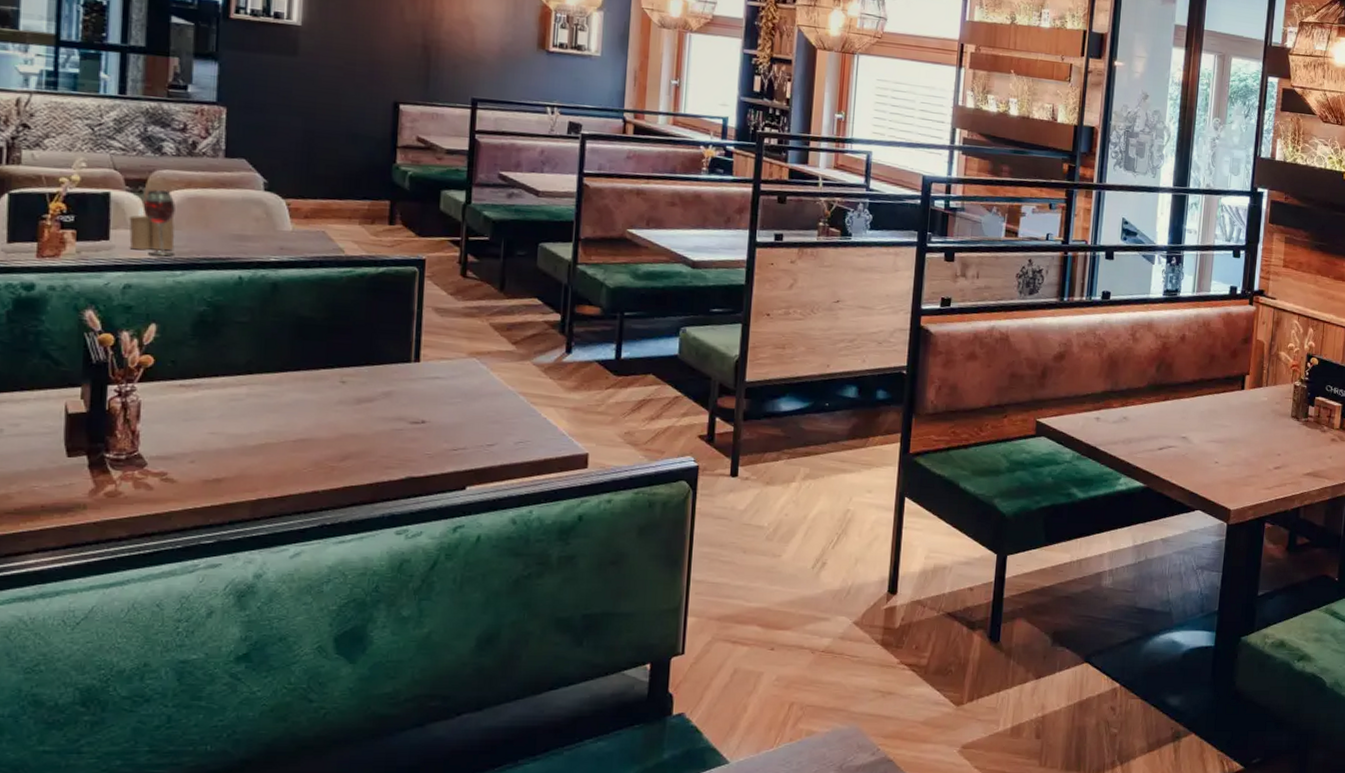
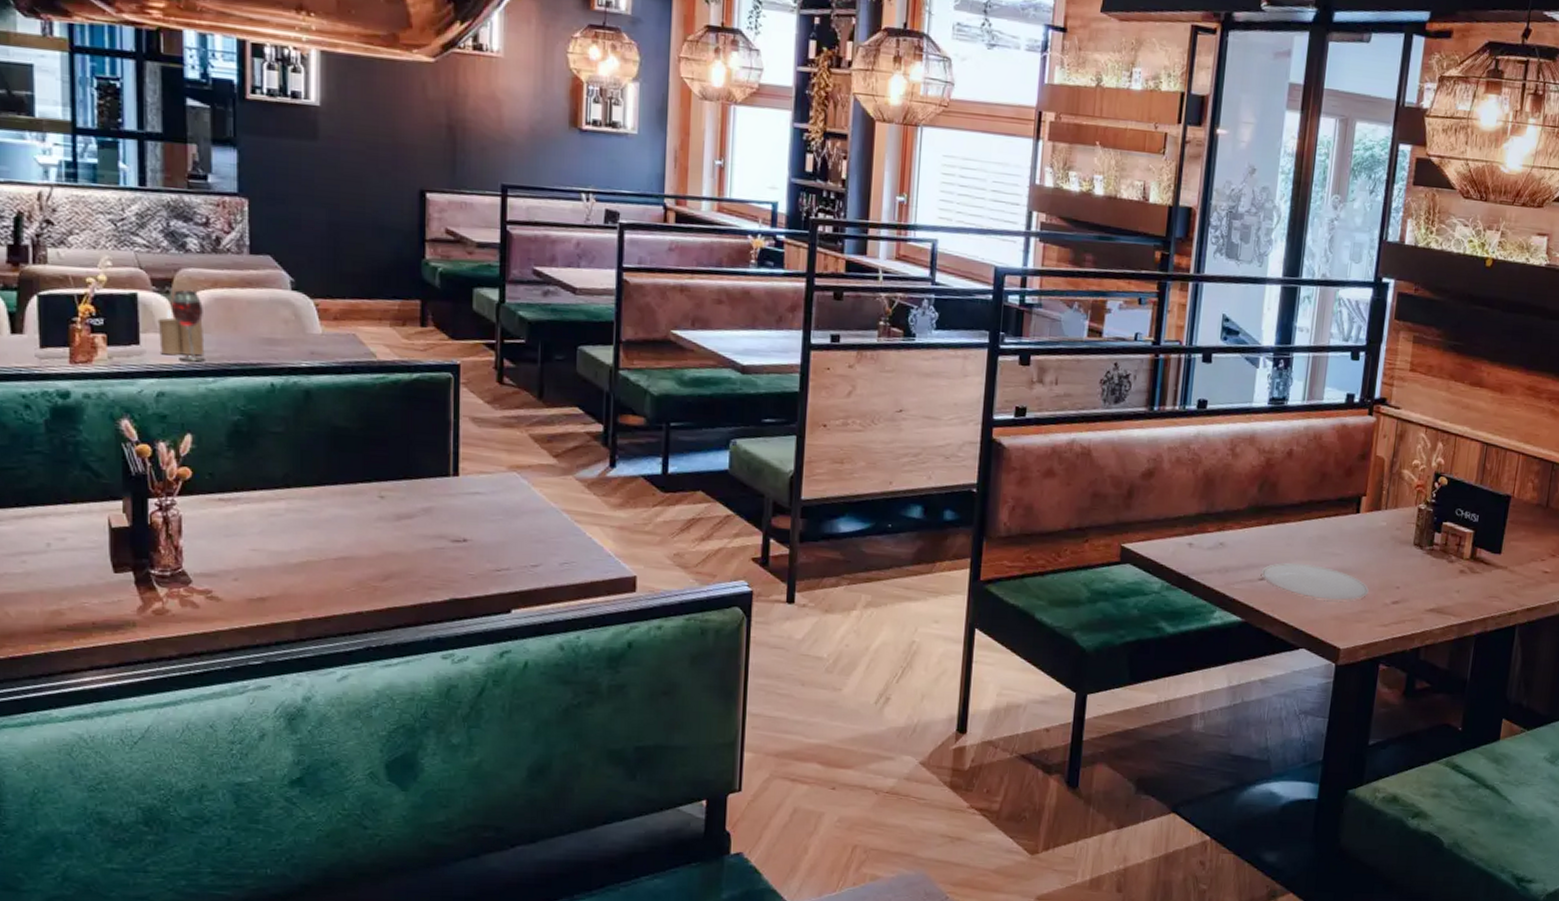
plate: none [1160,434,1254,468] -> present [1261,562,1369,602]

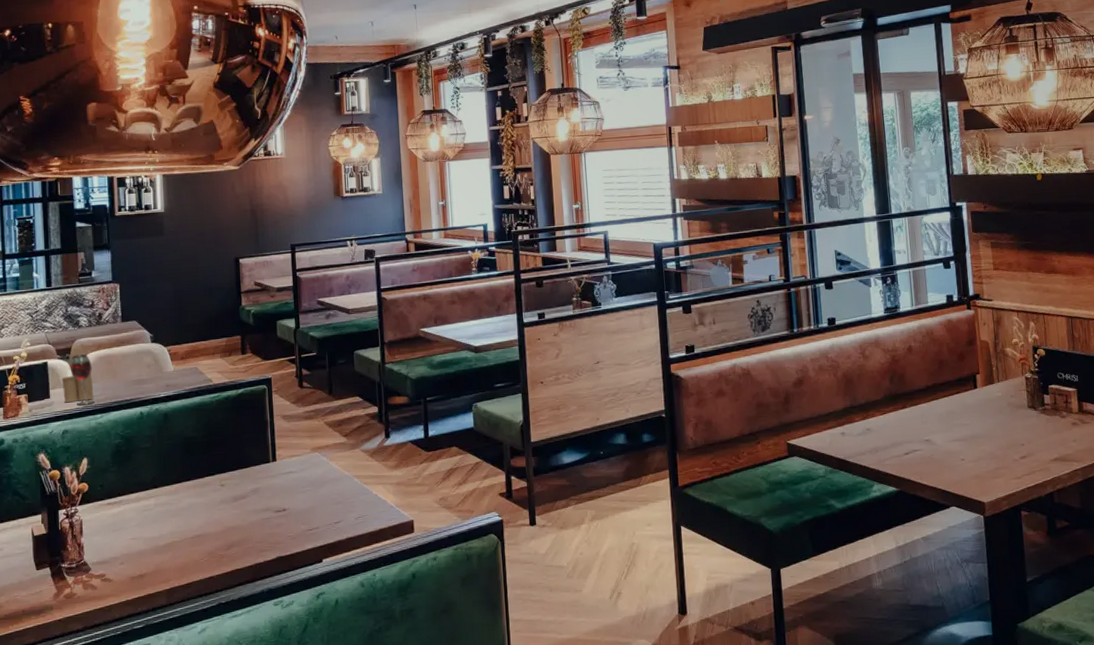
plate: present [1261,562,1369,602] -> none [905,436,999,464]

